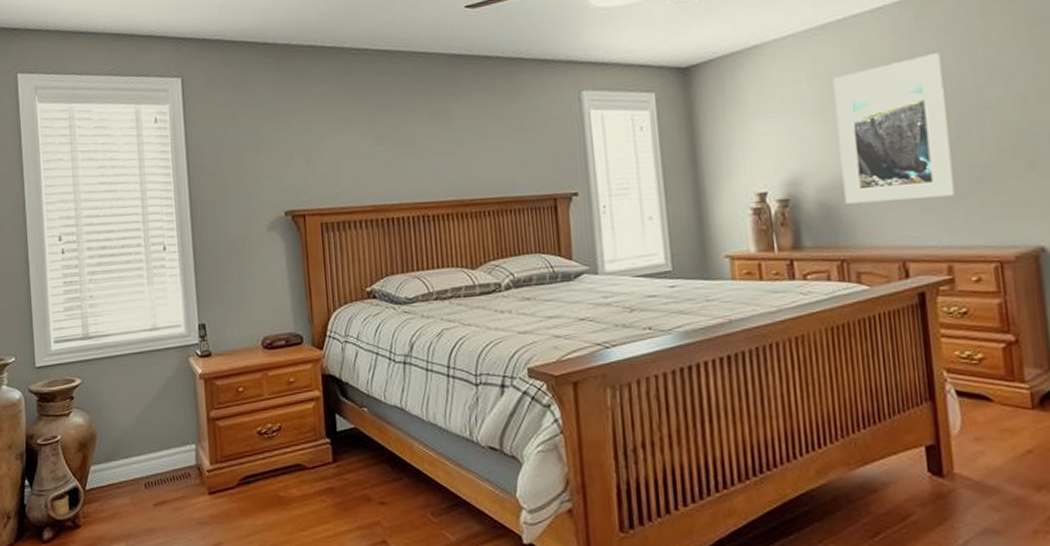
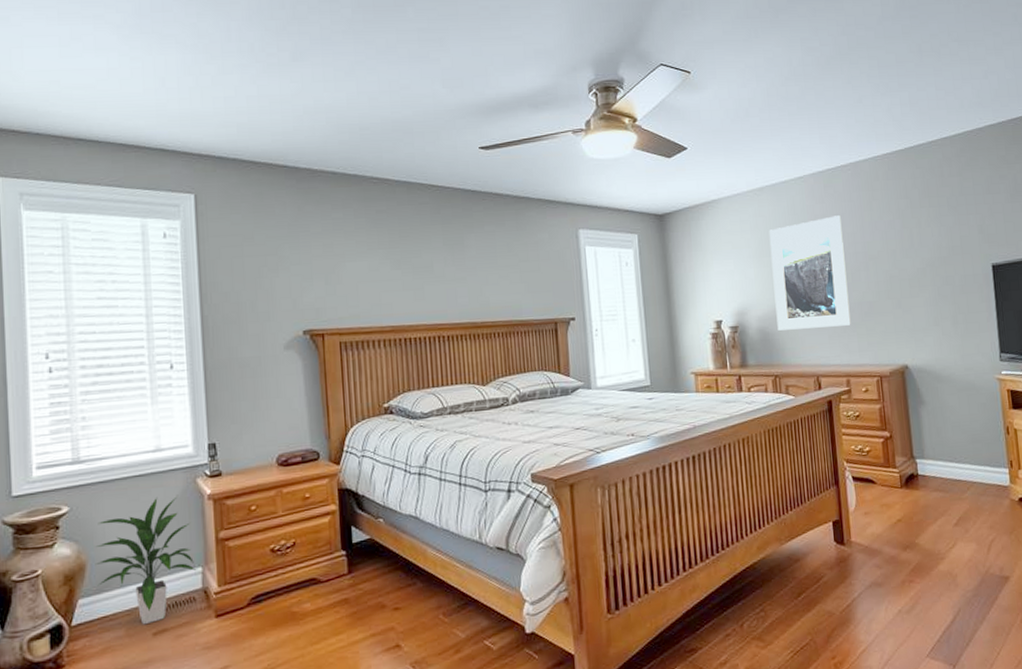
indoor plant: none [103,373,190,495] -> present [95,495,196,625]

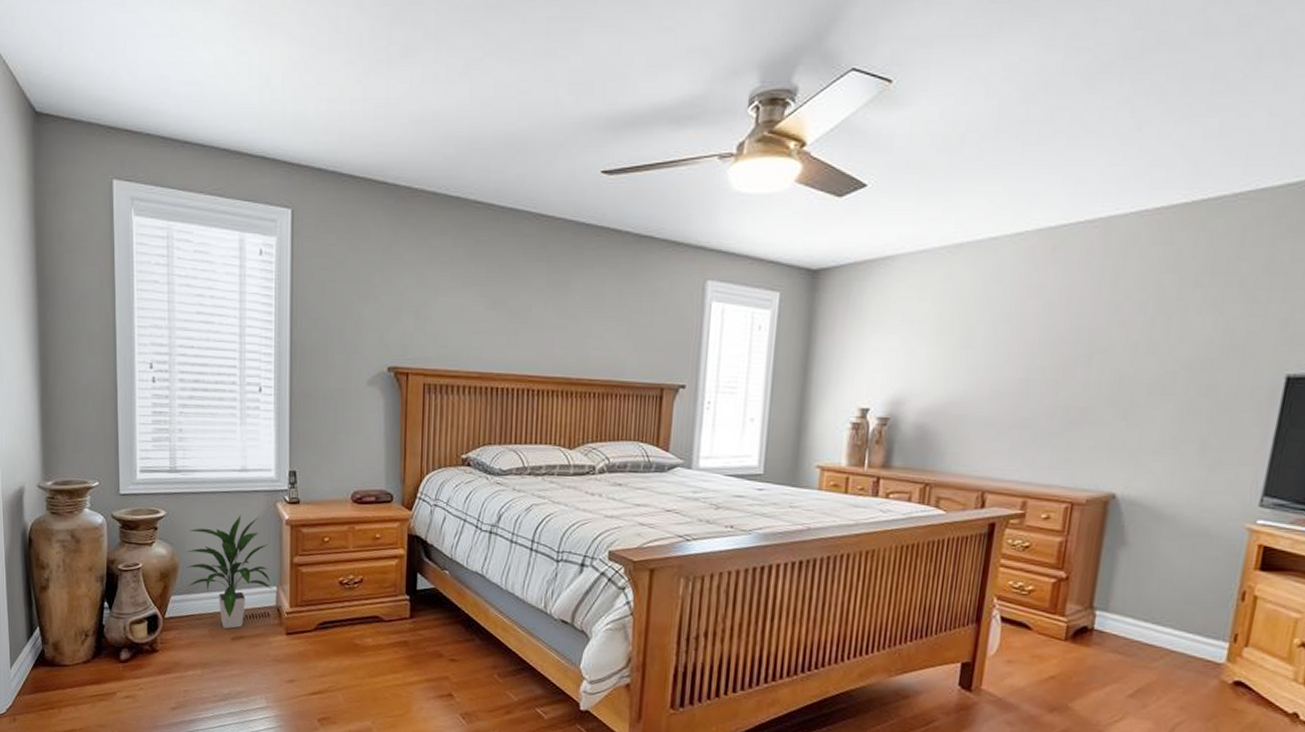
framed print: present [768,215,851,331] -> none [941,289,1067,434]

